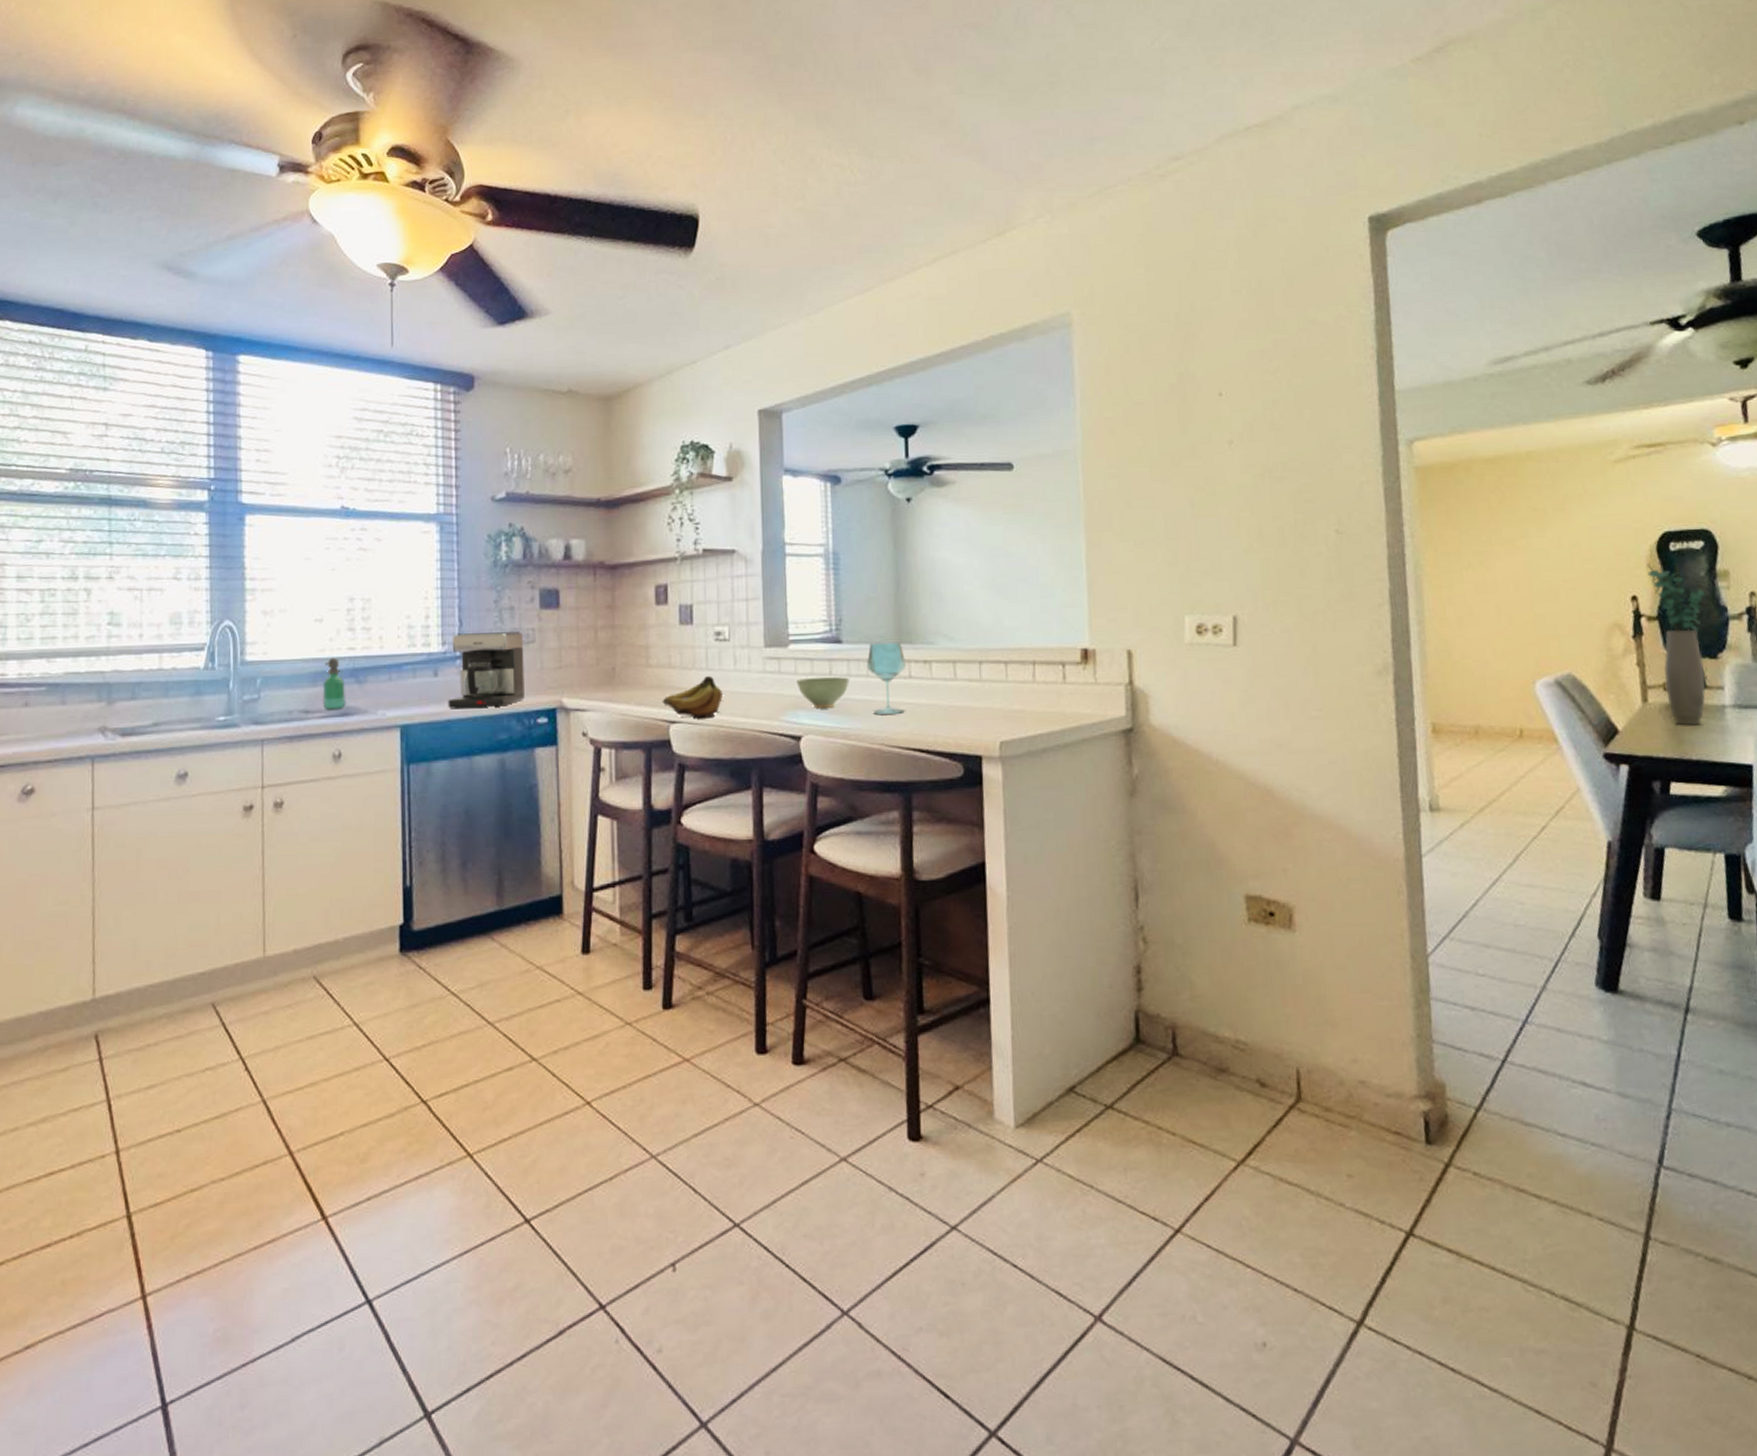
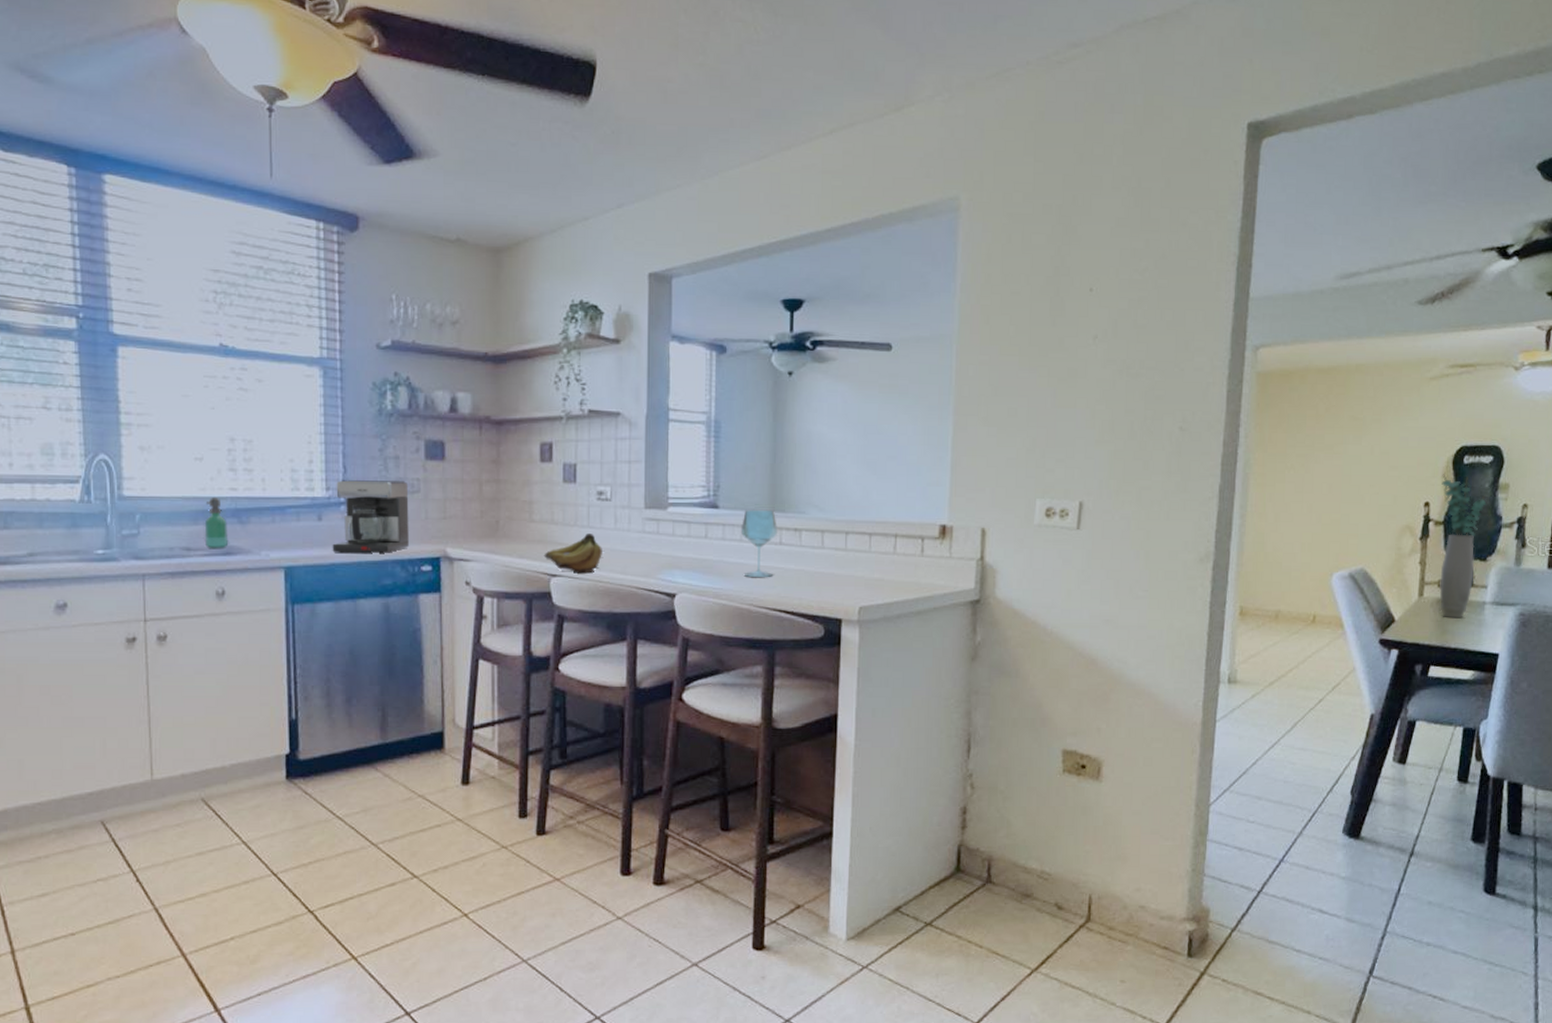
bowl: present [796,677,851,708] -> none [673,540,725,569]

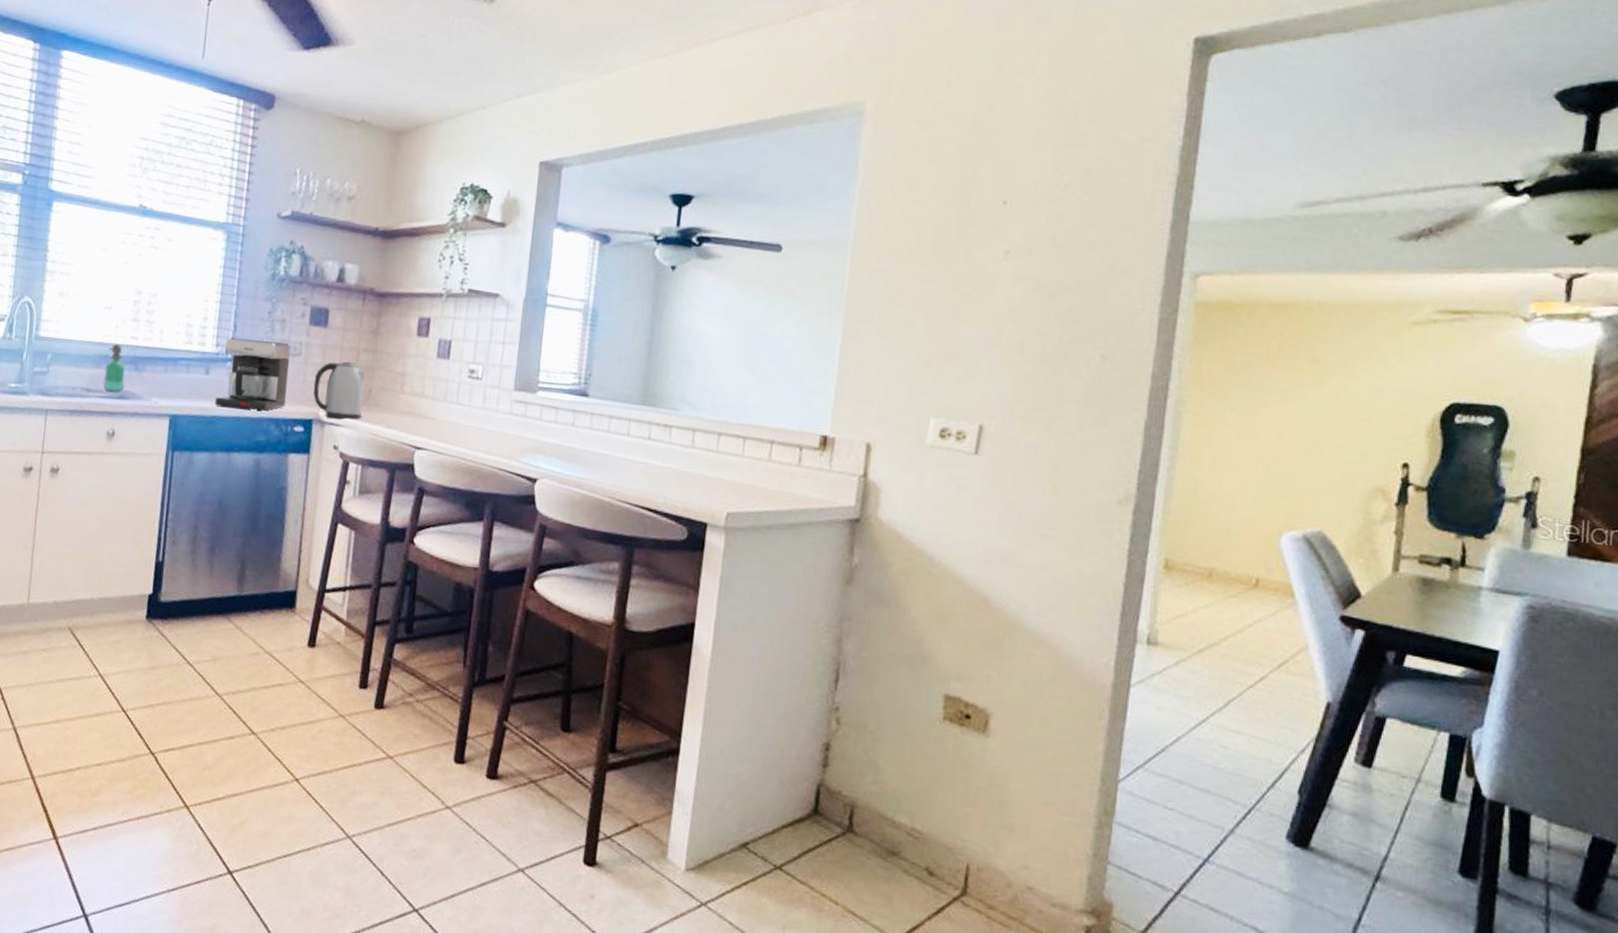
kettle: none [437,494,491,554] -> present [313,361,366,420]
fruit: present [544,534,602,572] -> none [411,410,469,449]
wine glass: present [740,510,778,577] -> none [608,401,648,472]
vase: present [1439,474,1487,620] -> none [1420,433,1485,605]

